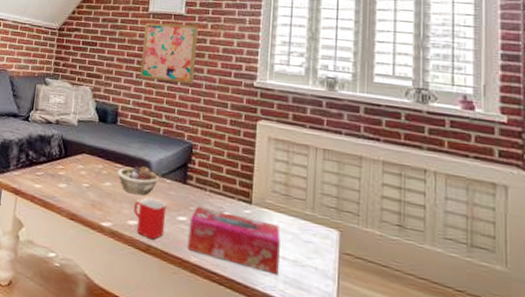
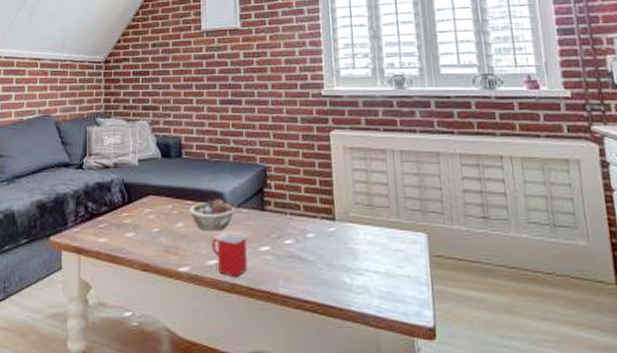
wall art: present [139,23,199,85] -> none [199,38,259,103]
tissue box: present [187,206,281,275] -> none [273,232,372,290]

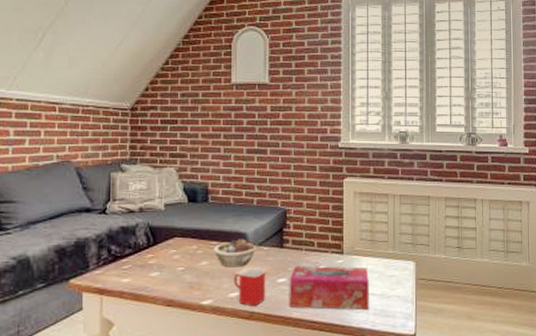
tissue box: none [273,232,372,290] -> present [289,265,369,310]

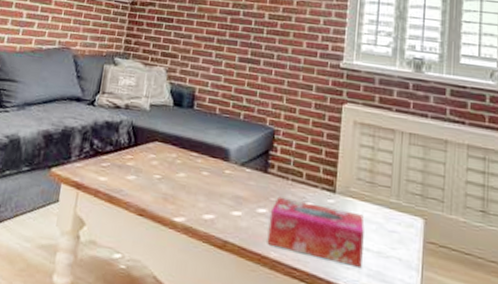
succulent planter: present [214,239,256,268] -> none [193,153,238,187]
mug: present [234,268,266,306] -> none [210,189,246,235]

